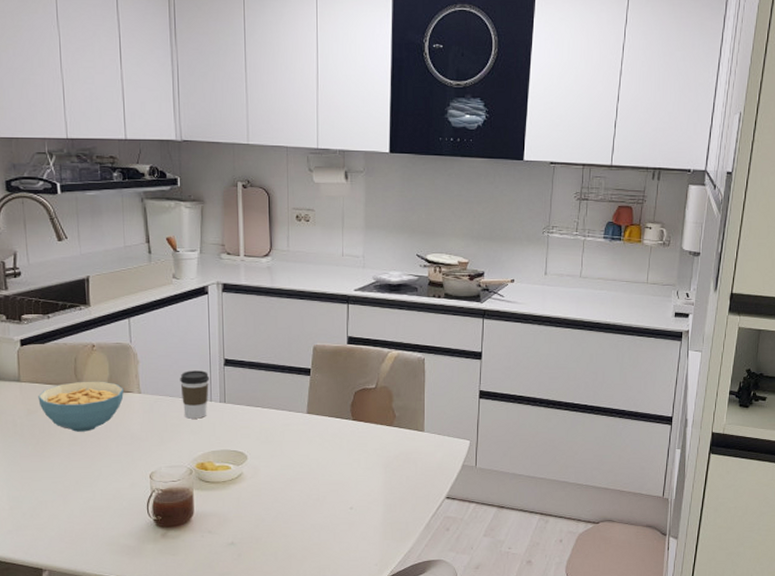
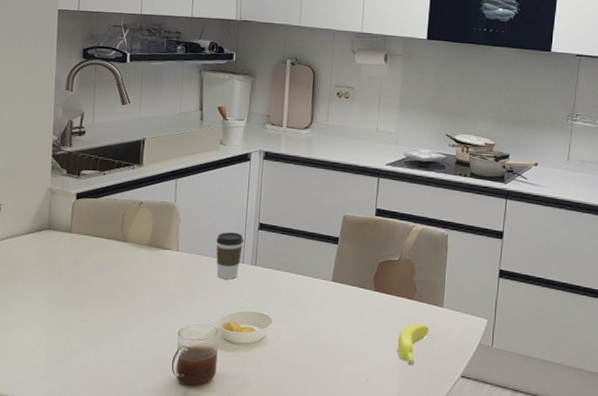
cereal bowl: present [38,381,124,432] -> none [85,235,164,285]
banana: none [379,449,410,491] -> present [397,323,429,366]

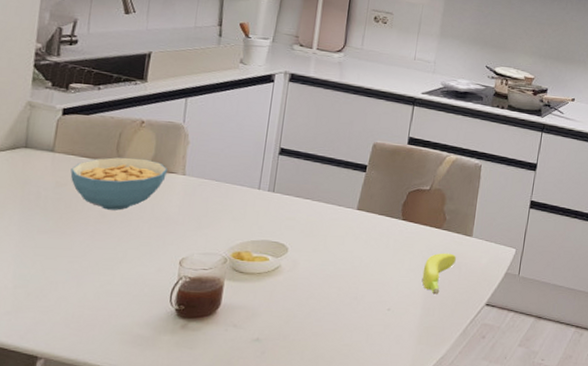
cereal bowl: none [85,235,164,285] -> present [70,157,167,211]
coffee cup: present [216,232,244,279] -> none [228,156,262,206]

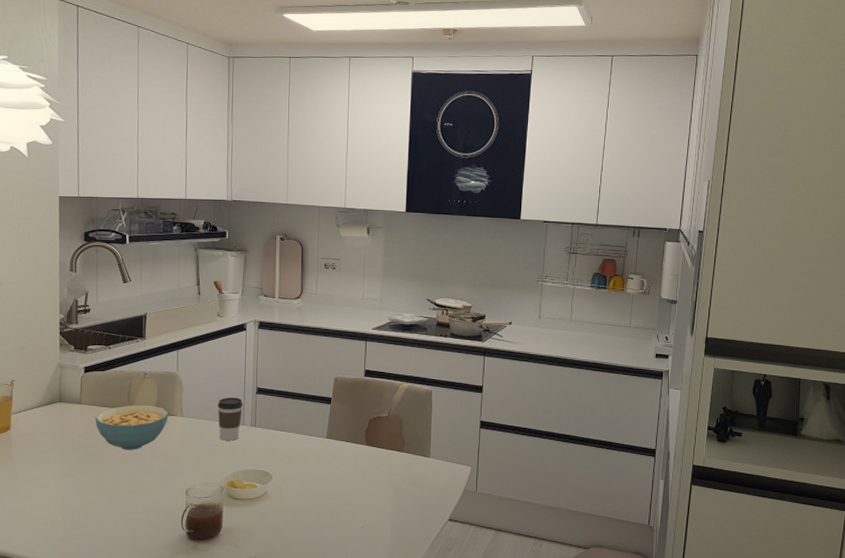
coffee cup: none [228,156,262,206] -> present [218,397,244,441]
banana: present [422,253,456,295] -> none [389,473,417,512]

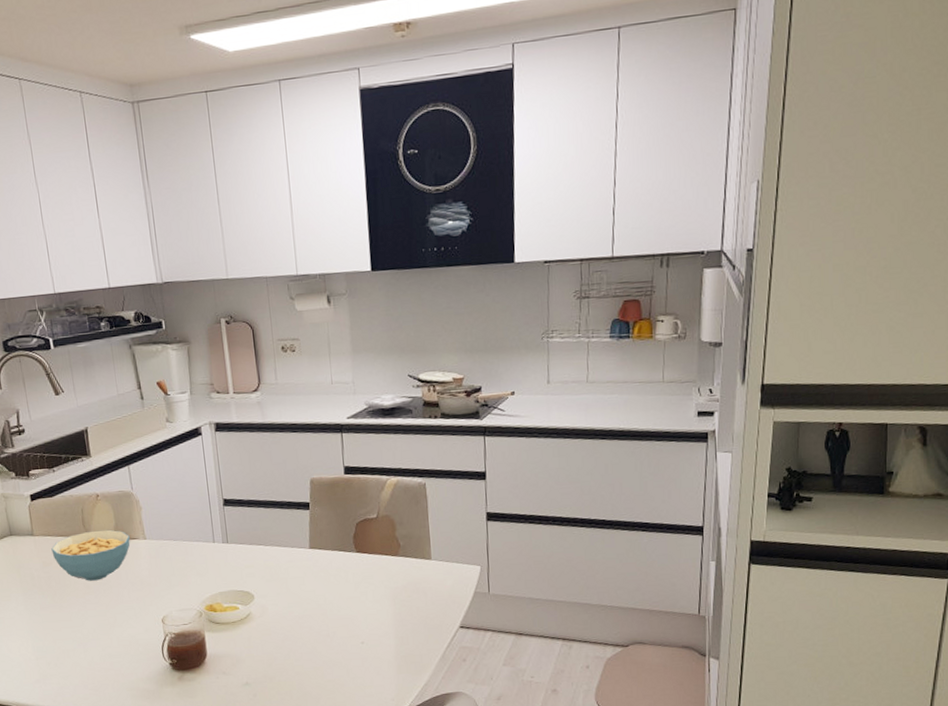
coffee cup: present [218,397,244,441] -> none [182,512,211,561]

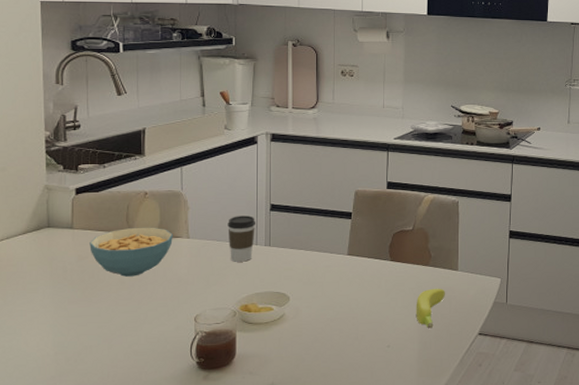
coffee cup: none [182,512,211,561] -> present [228,215,256,262]
banana: none [388,579,419,623] -> present [416,288,445,329]

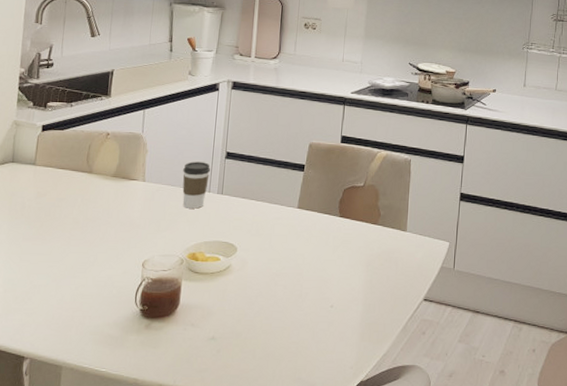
cereal bowl: present [89,227,173,277] -> none [49,167,130,217]
banana: present [416,288,445,329] -> none [361,248,392,291]

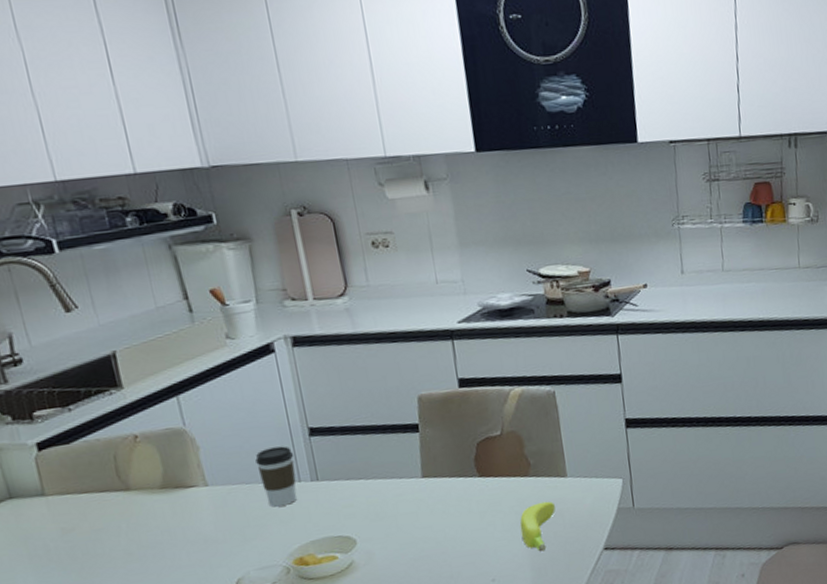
banana: none [361,248,392,291] -> present [520,501,556,552]

